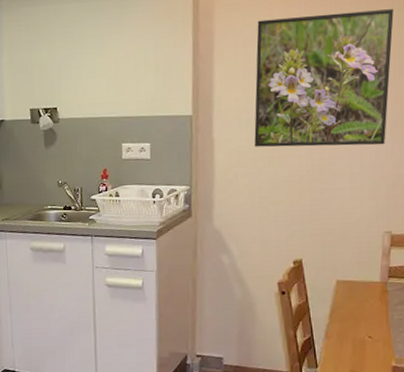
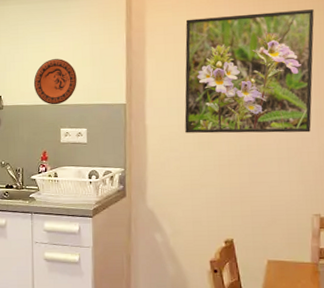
decorative plate: none [92,65,140,118] -> present [33,59,77,105]

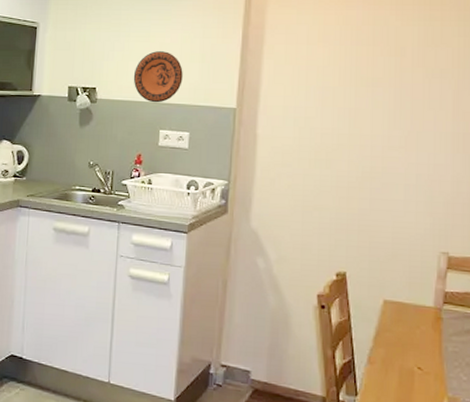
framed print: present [184,9,314,134] -> none [301,18,459,158]

